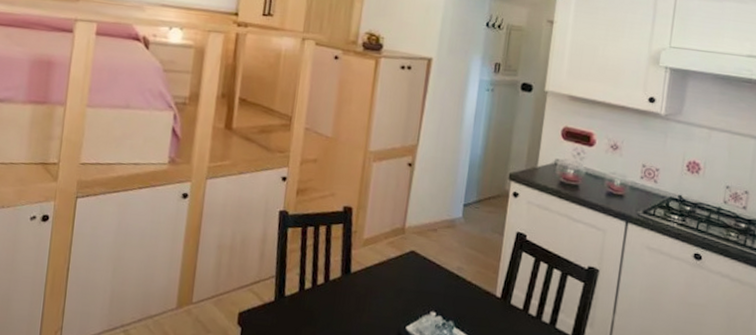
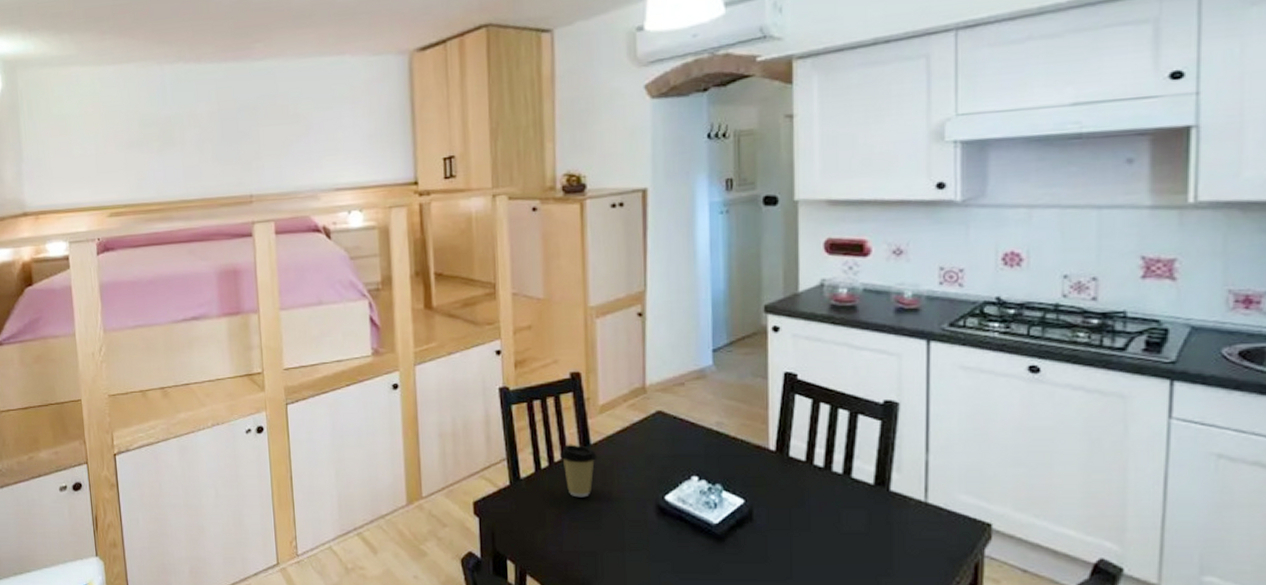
coffee cup: none [323,270,355,320] -> present [560,444,597,498]

